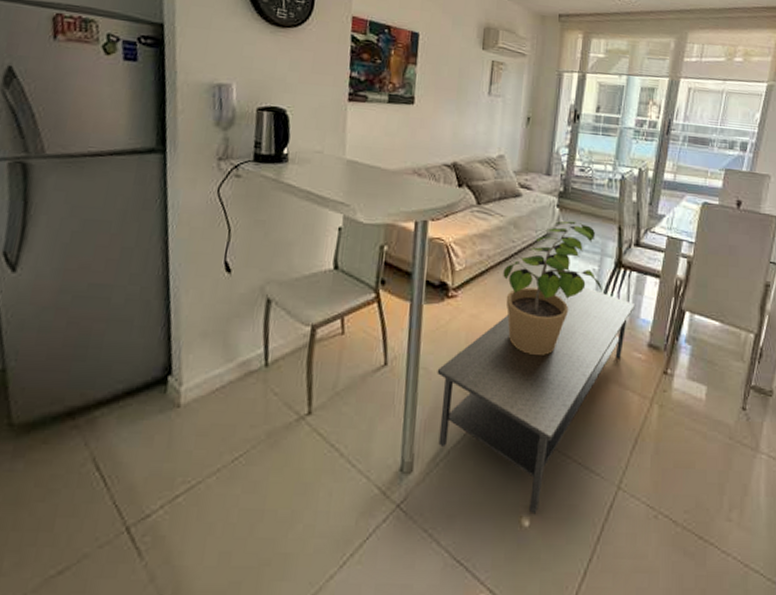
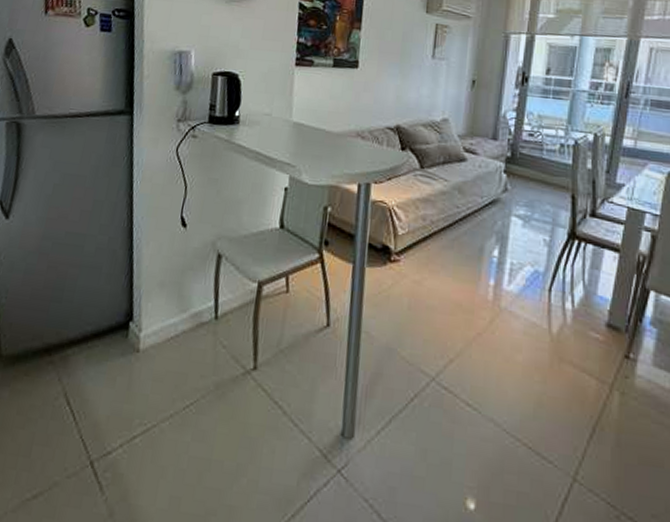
coffee table: present [437,286,635,515] -> none [378,256,591,498]
potted plant: present [503,220,604,355] -> none [447,187,555,328]

